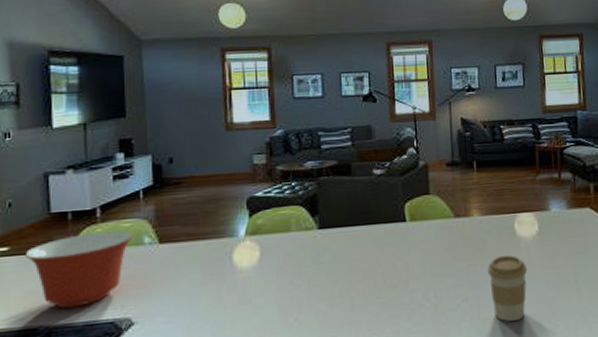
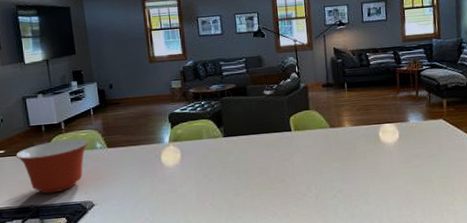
coffee cup: present [487,255,528,322] -> none [357,157,390,208]

